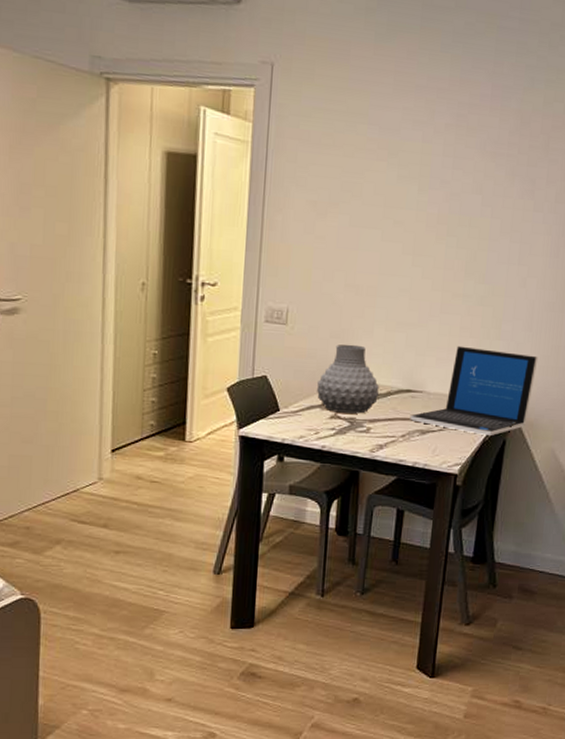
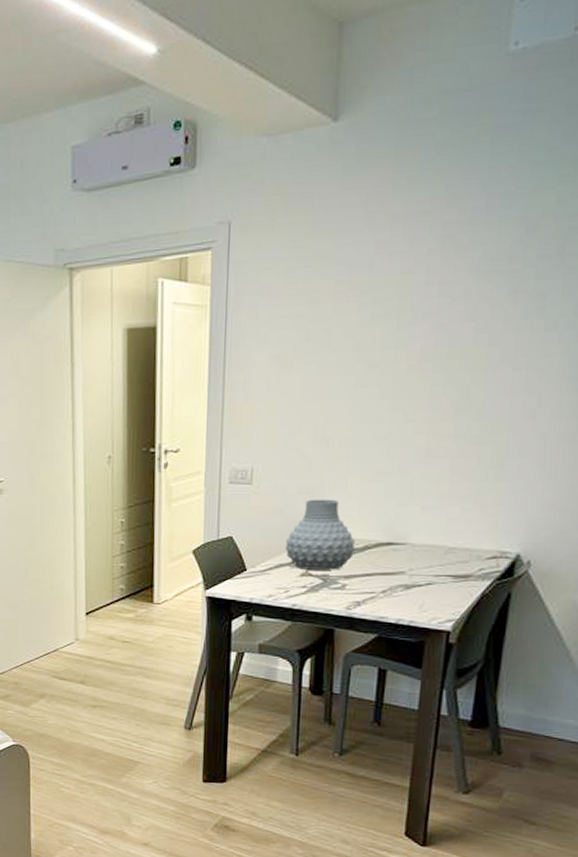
laptop: present [410,345,539,435] -> none [391,491,554,588]

